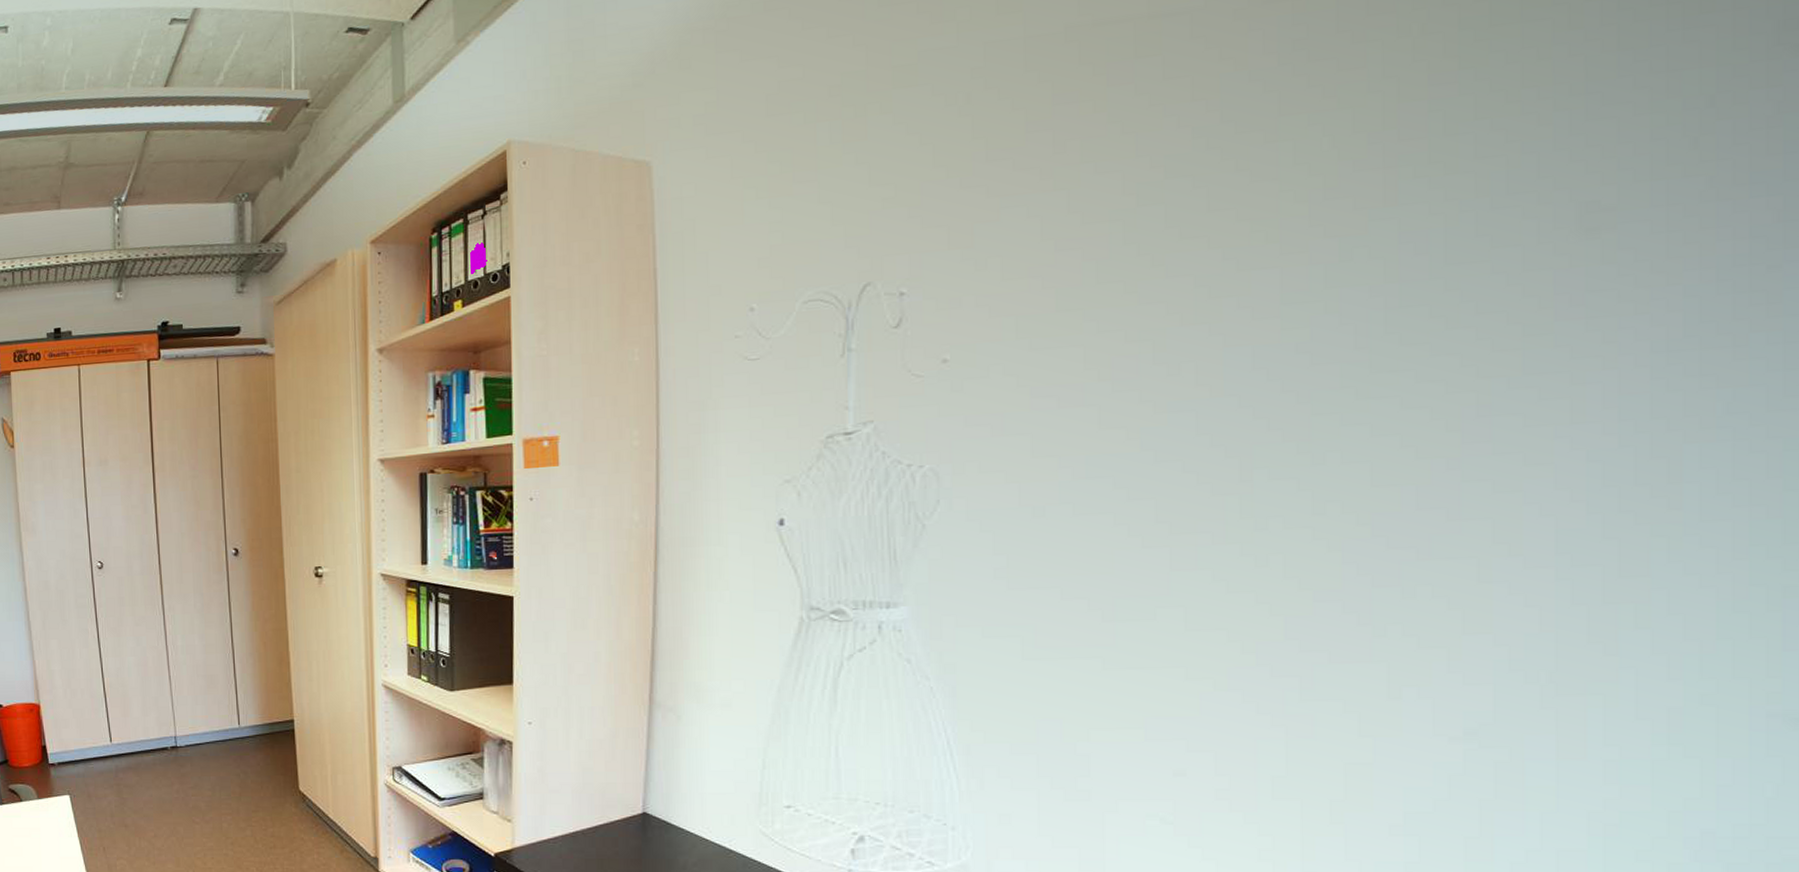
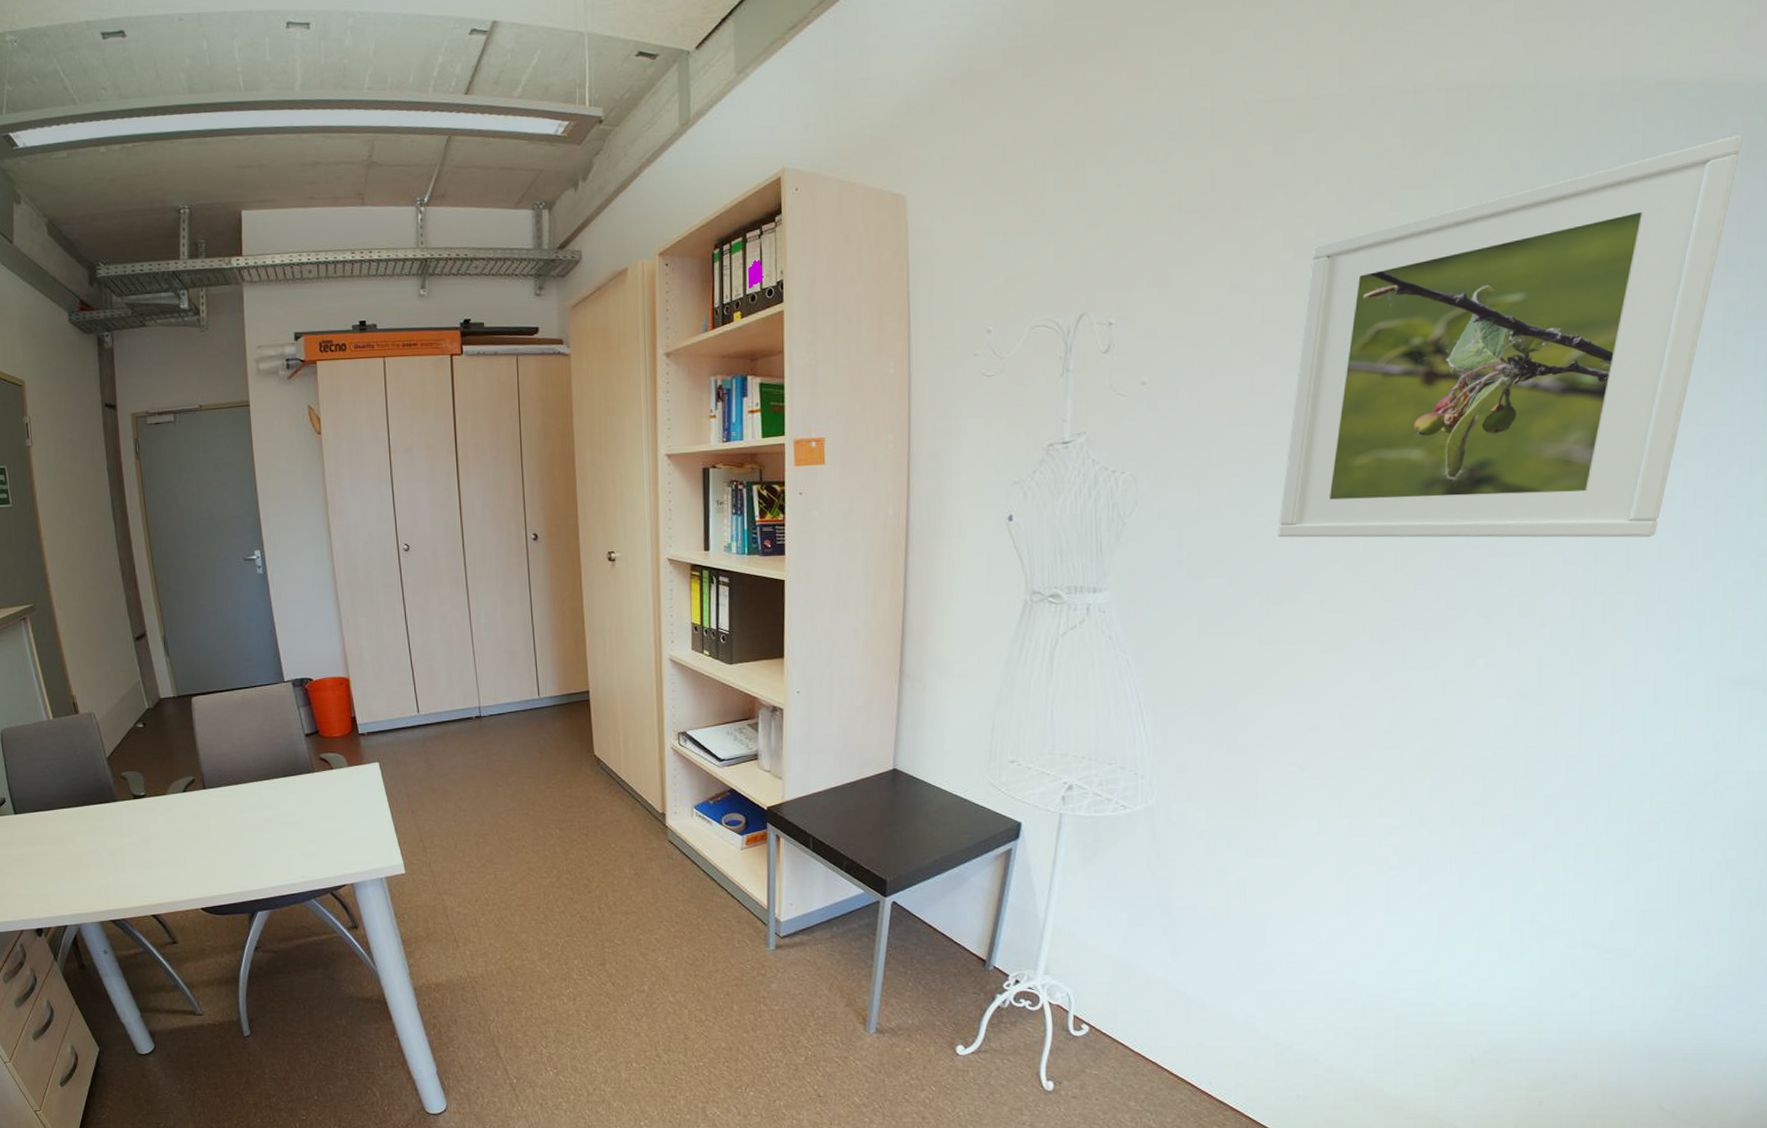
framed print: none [1124,15,1768,540] -> present [1278,134,1743,538]

